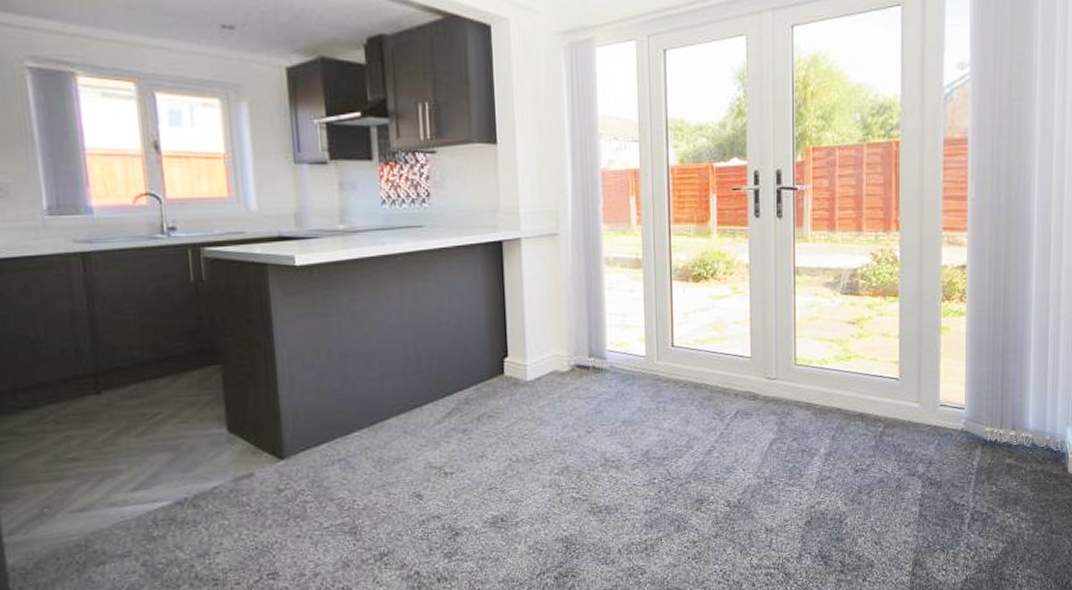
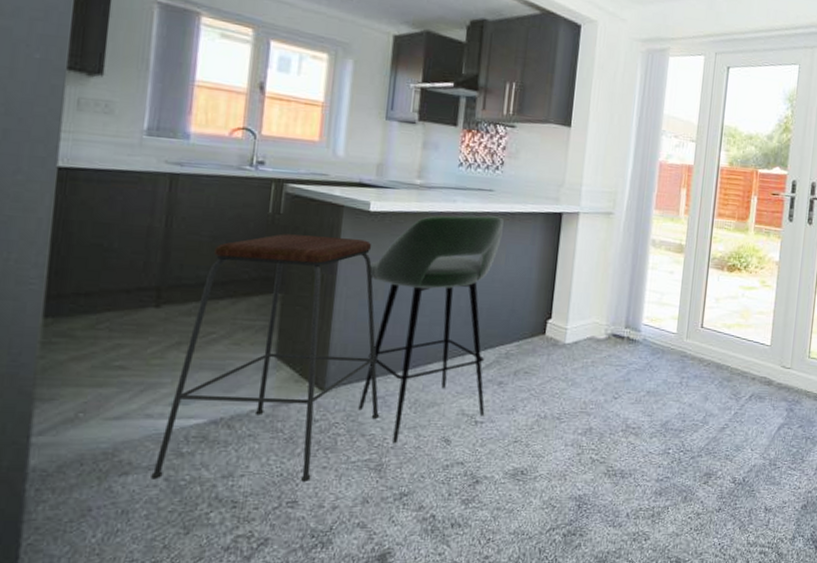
bar stool: none [127,297,344,566] -> present [151,233,379,481]
bar stool: none [306,254,454,505] -> present [358,215,504,444]

